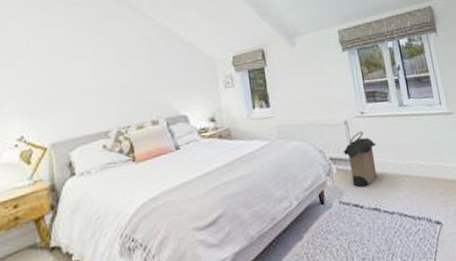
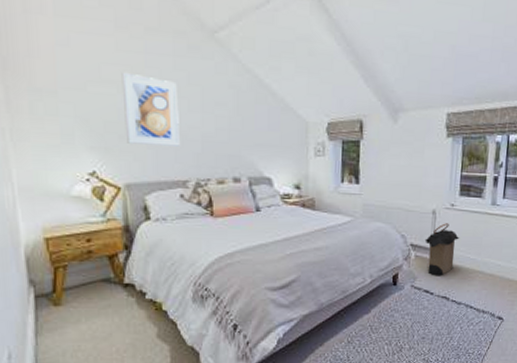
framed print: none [47,43,100,105] -> present [121,72,179,147]

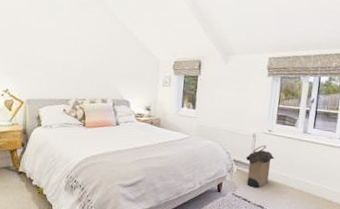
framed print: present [121,72,179,147] -> none [31,20,68,74]

